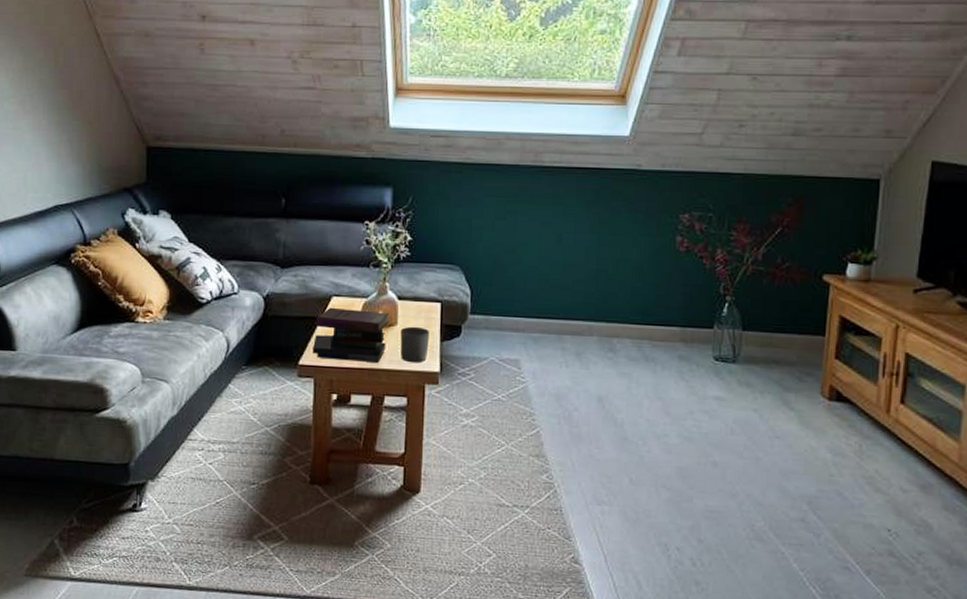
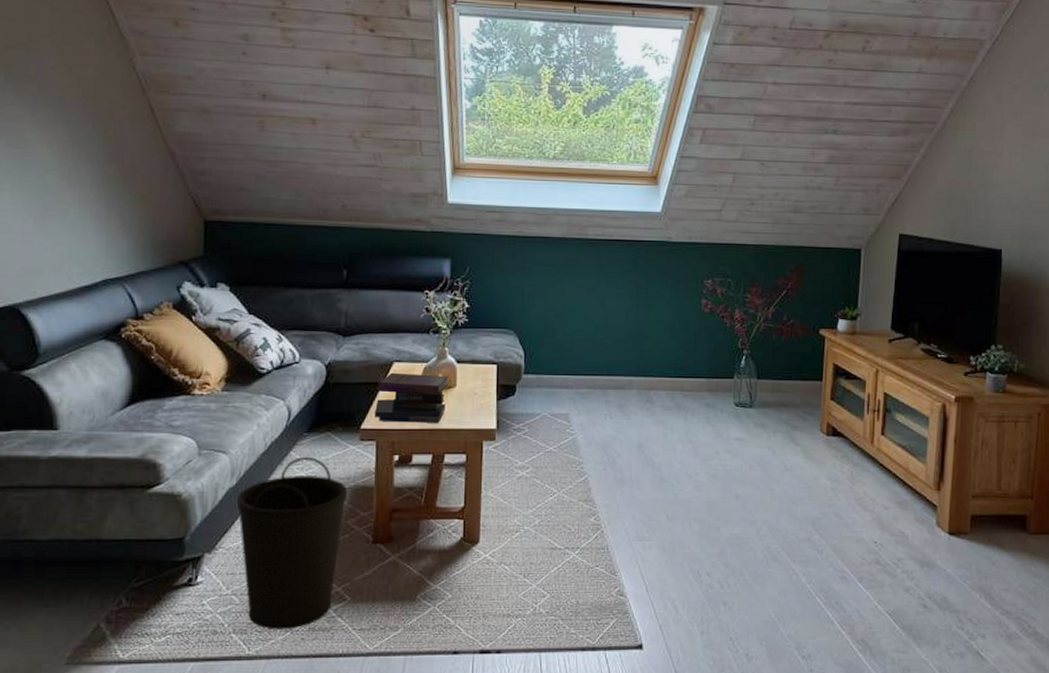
basket: none [177,390,285,564] -> present [236,456,348,629]
mug: present [400,326,429,363] -> none [459,387,486,422]

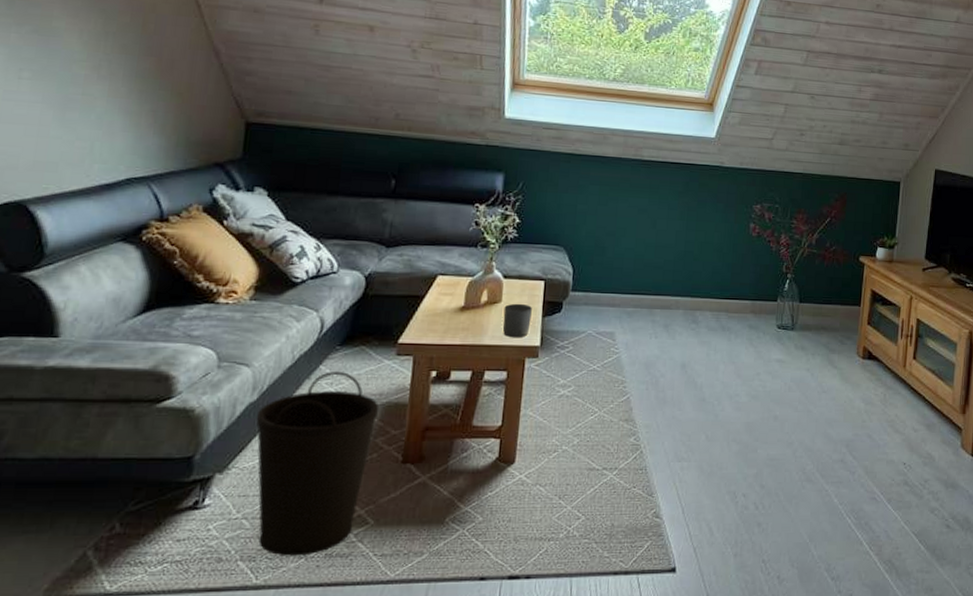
books: present [374,372,449,423] -> none [413,285,495,339]
mug: none [459,387,486,422] -> present [502,303,532,338]

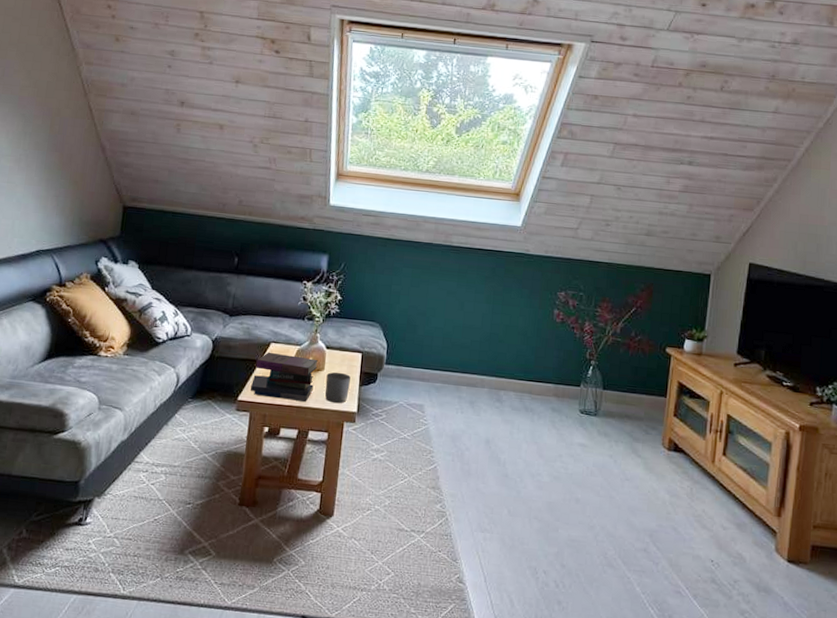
basket: present [255,371,379,556] -> none [126,420,222,575]
books: none [413,285,495,339] -> present [250,352,319,402]

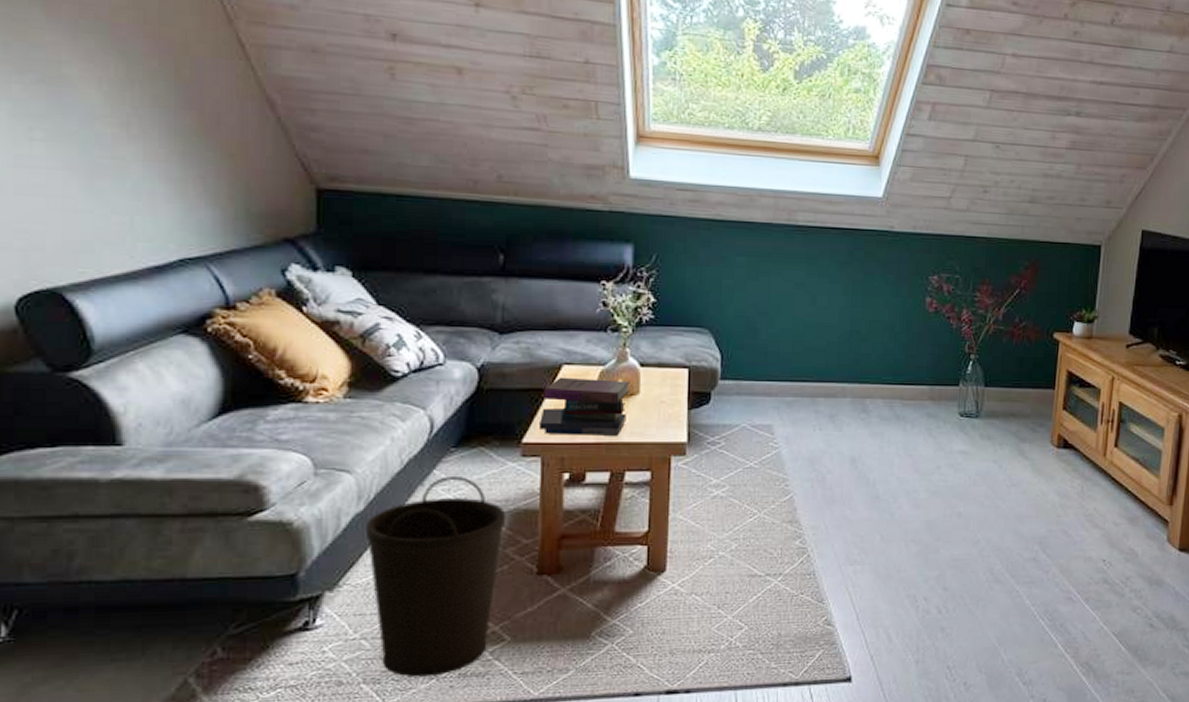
basket: none [126,420,222,575] -> present [365,475,506,677]
mug: present [324,372,351,404] -> none [642,394,676,434]

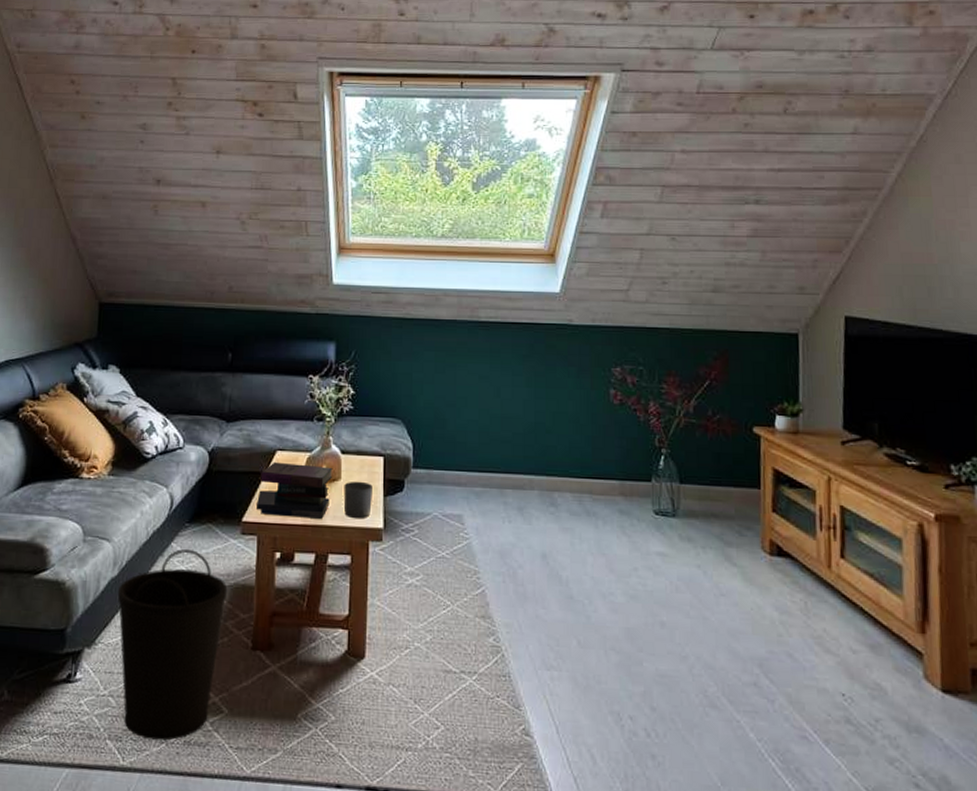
mug: none [642,394,676,434] -> present [343,481,373,519]

